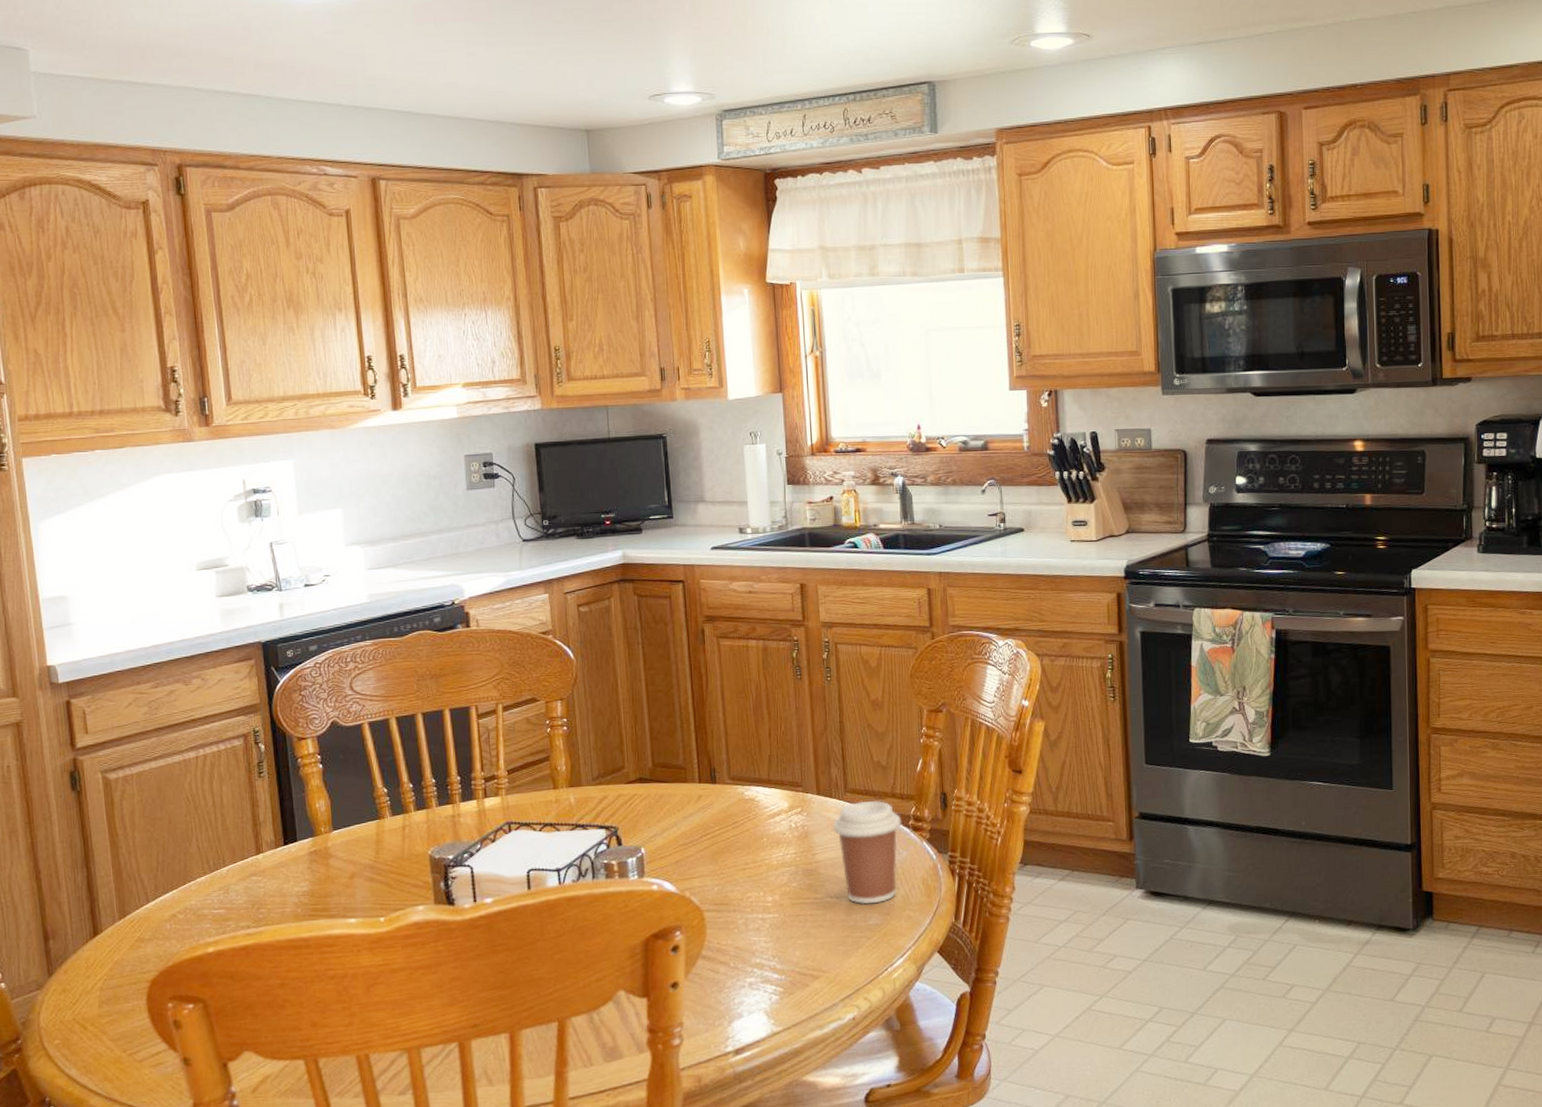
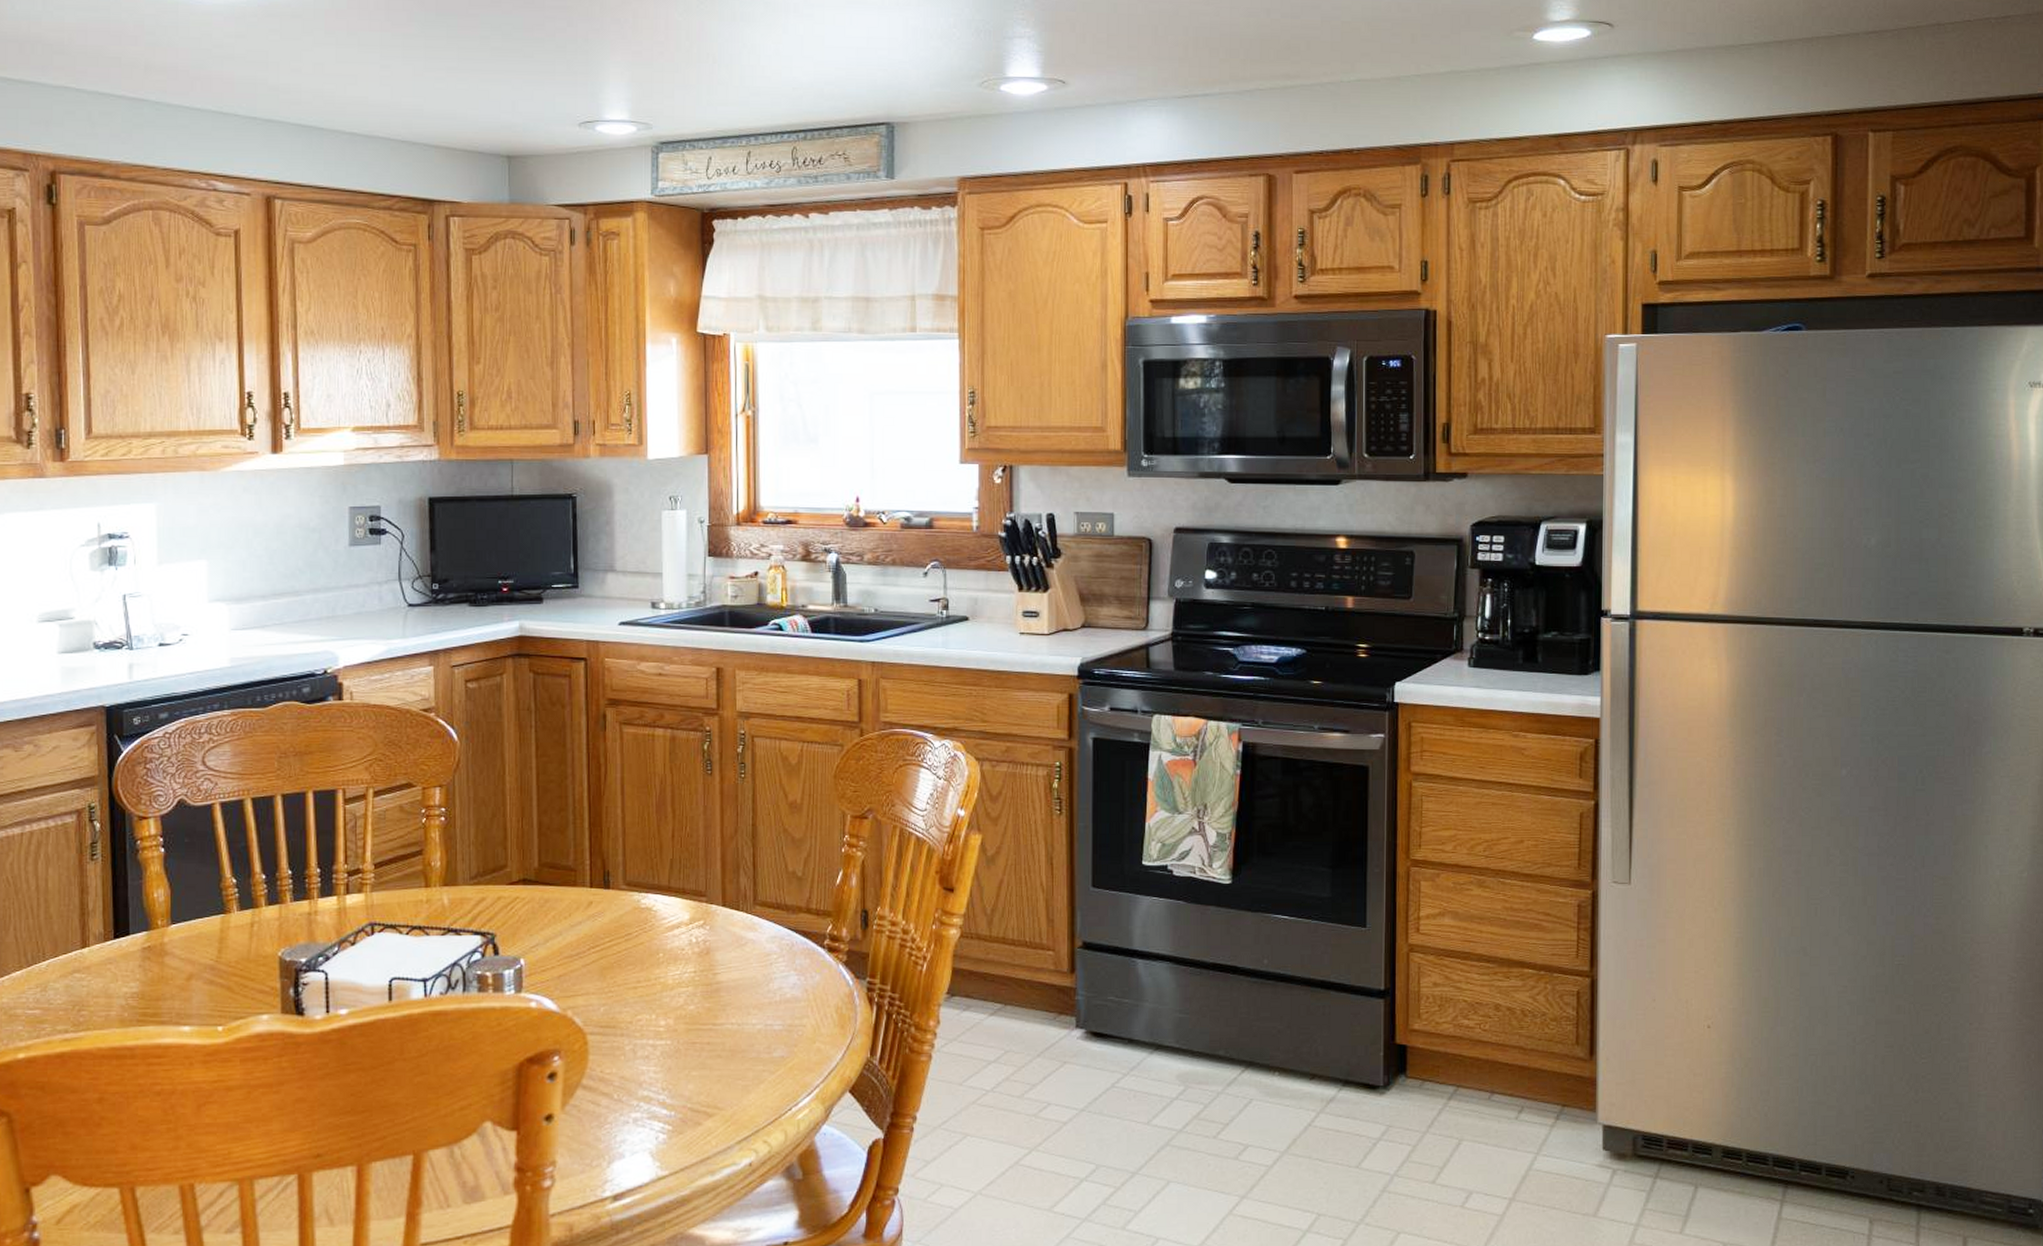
coffee cup: present [833,800,901,905] -> none [738,915,815,1034]

